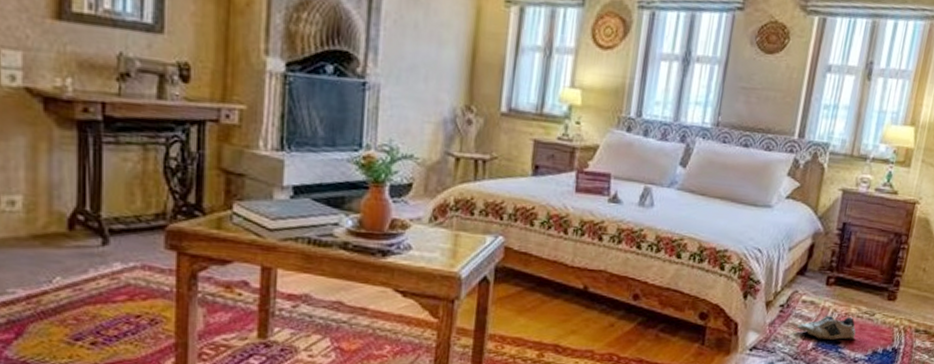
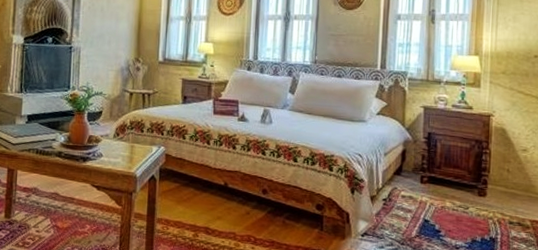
shoe: present [796,315,856,341] -> none [399,208,453,230]

